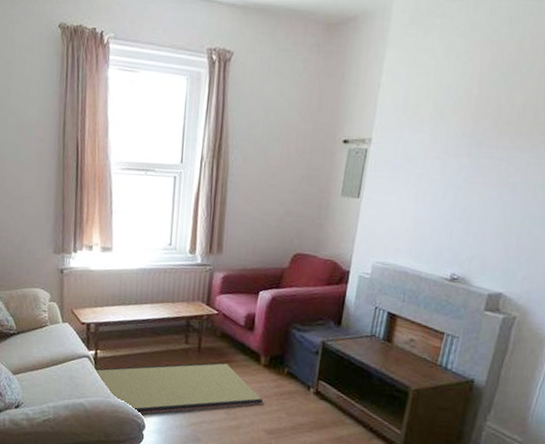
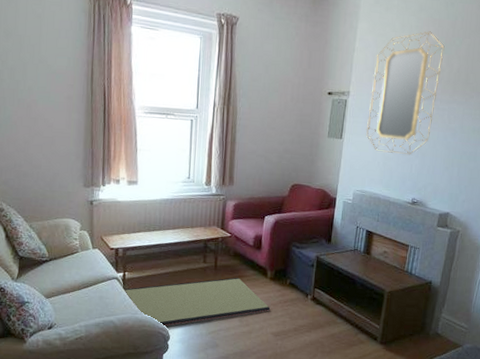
home mirror: none [391,56,505,219] -> present [366,31,445,155]

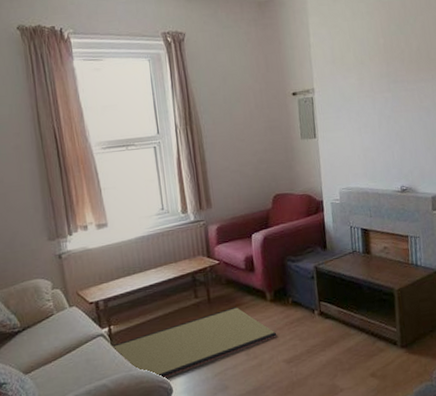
home mirror: present [366,31,445,155] -> none [333,15,405,144]

